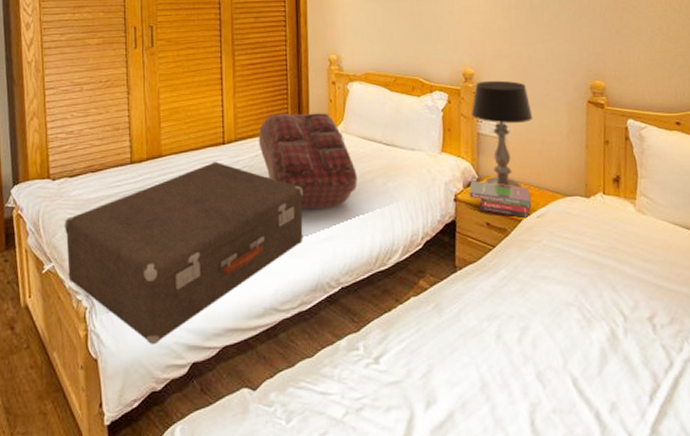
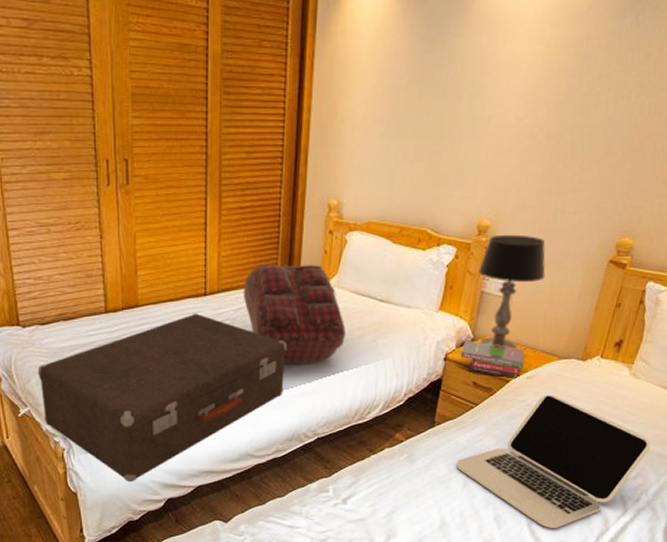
laptop: none [486,233,678,386] -> present [457,394,651,528]

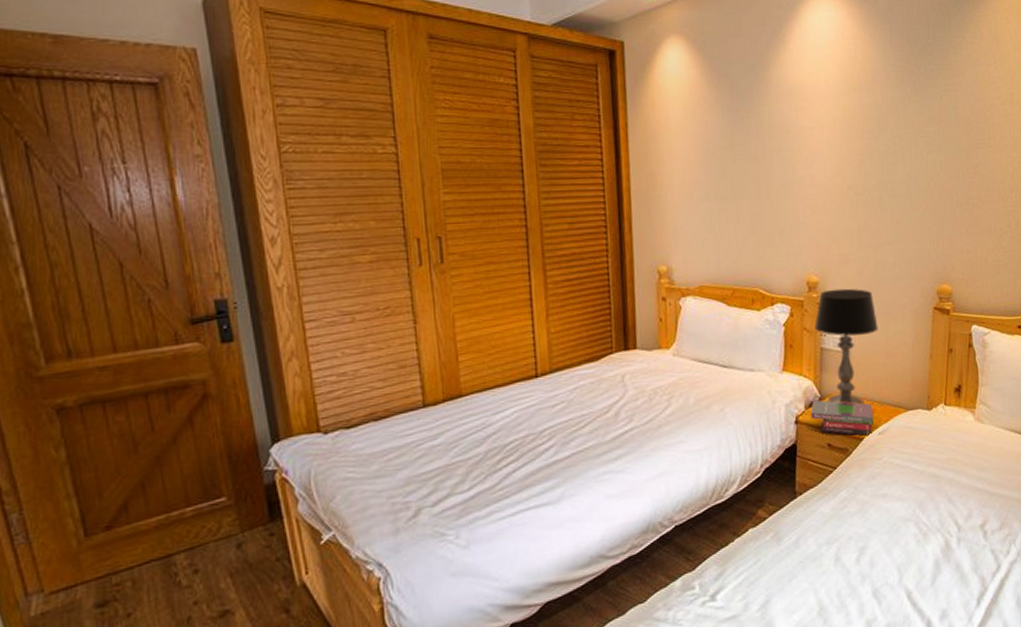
suitcase: present [37,313,288,483] -> none [343,397,633,611]
backpack: present [243,263,346,364] -> none [577,334,692,444]
laptop: present [457,394,651,528] -> none [825,448,1009,597]

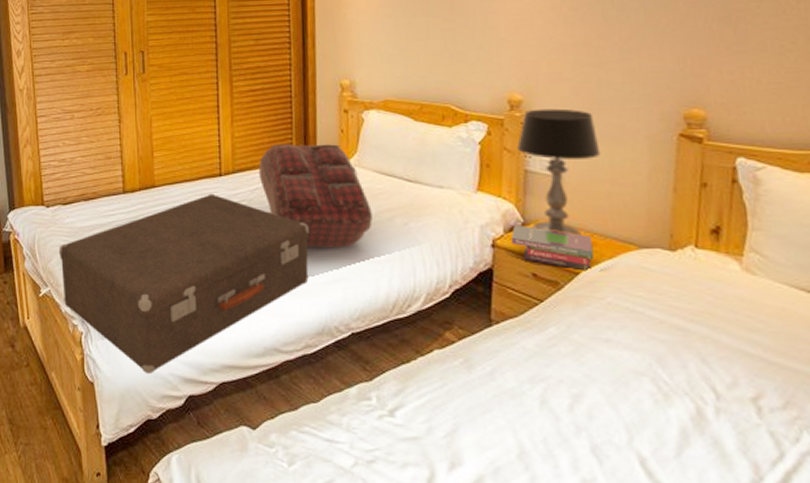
suitcase: none [343,397,633,611] -> present [58,193,310,375]
backpack: none [577,334,692,444] -> present [258,143,373,249]

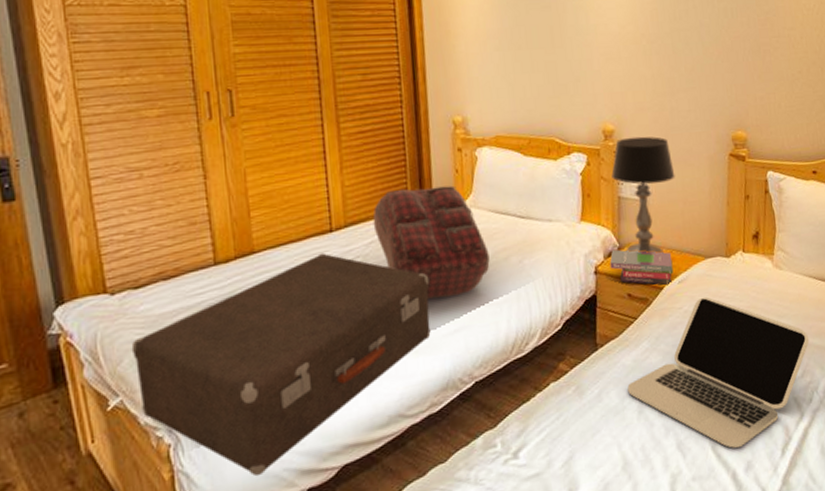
laptop: none [528,291,798,471] -> present [627,296,810,448]

